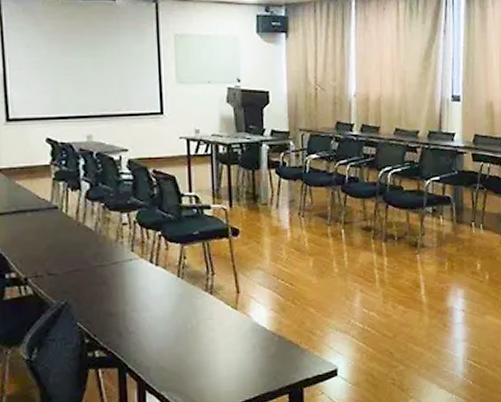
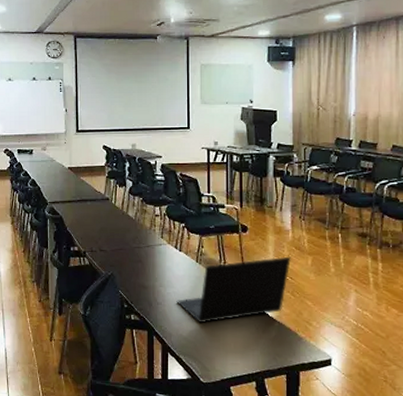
laptop: none [154,259,291,349] -> present [176,256,292,323]

